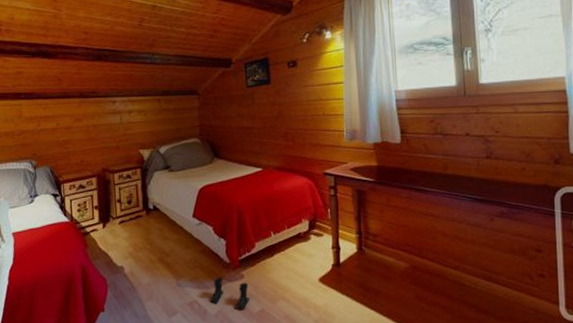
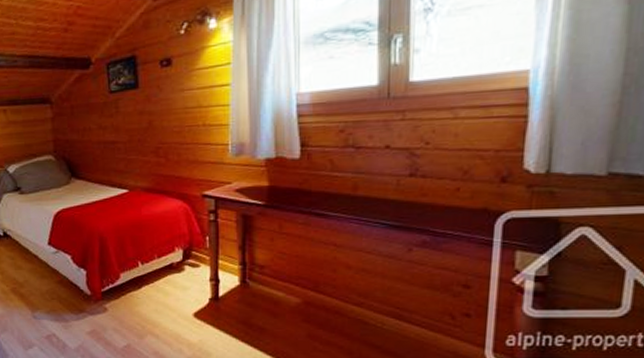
boots: present [210,277,250,310] -> none [70,310,114,344]

